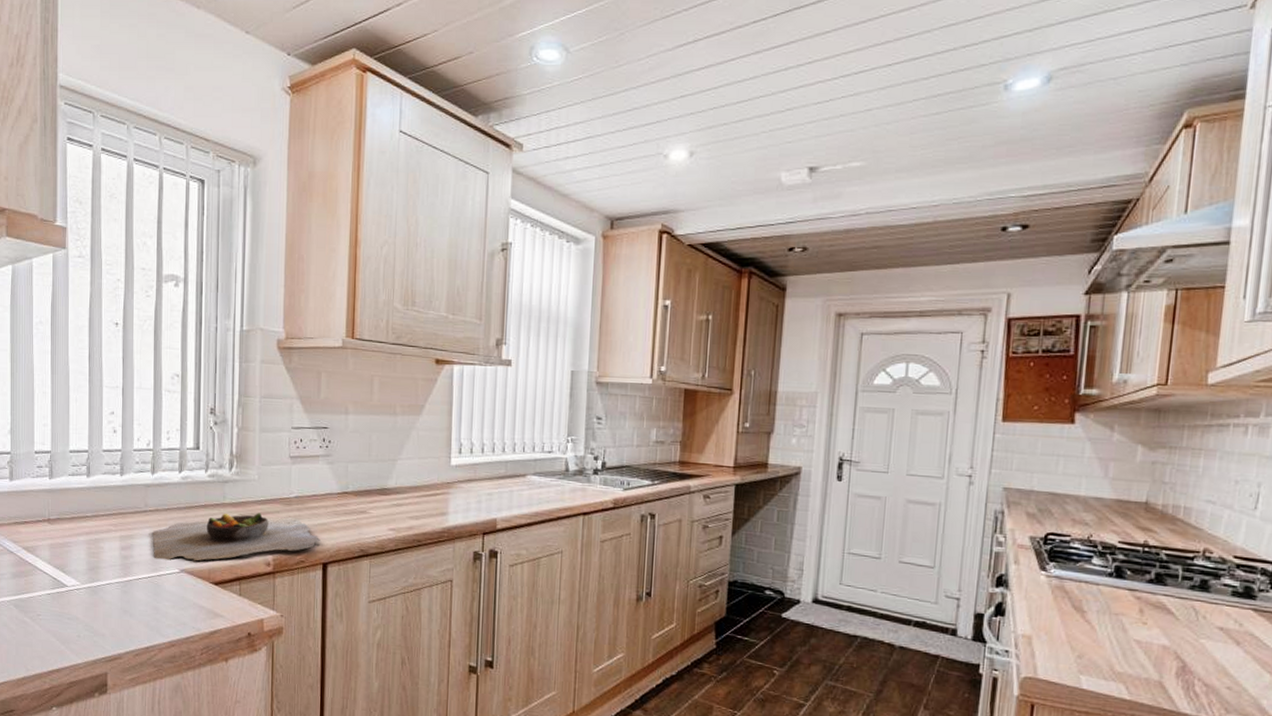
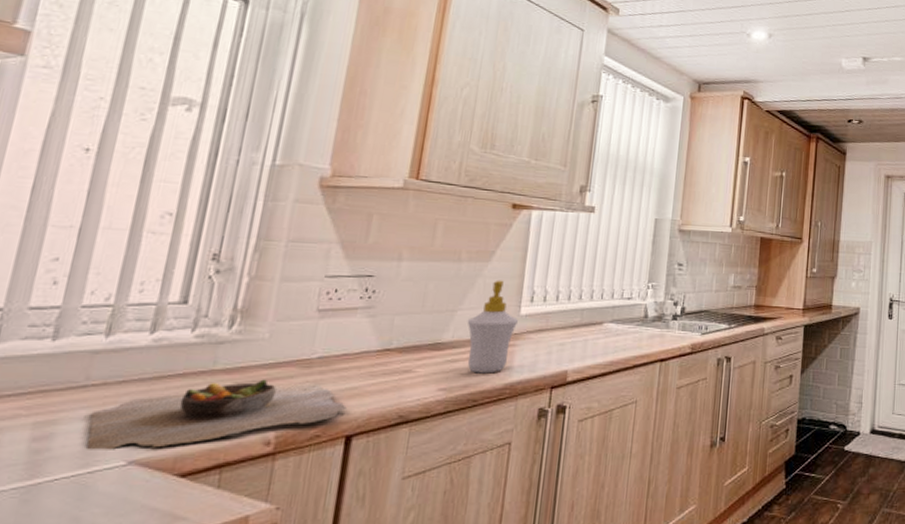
soap bottle: none [406,432,450,518] -> present [467,280,519,374]

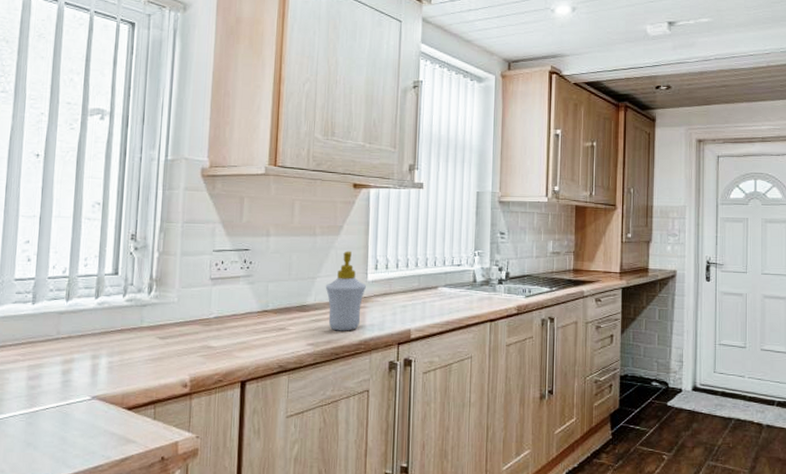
cutting board: present [86,379,347,450] -> none [63,335,239,388]

